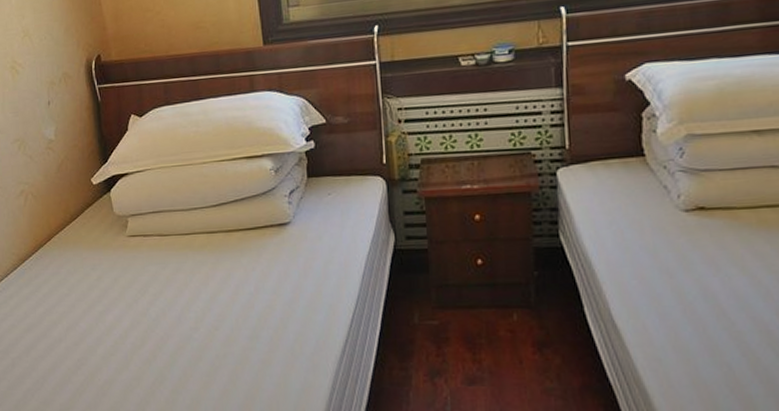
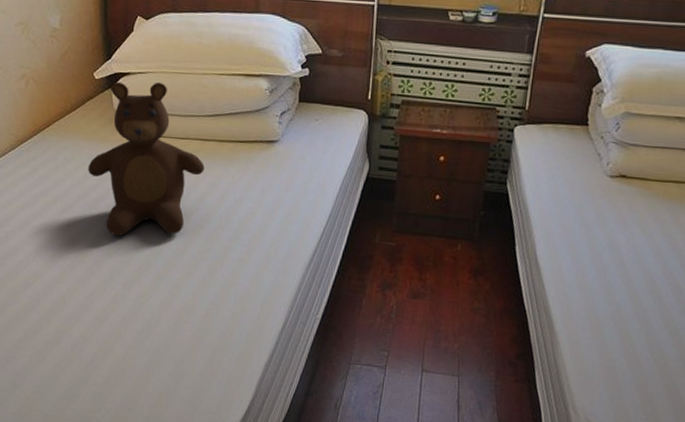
teddy bear: none [91,178,214,350] -> present [88,81,205,237]

